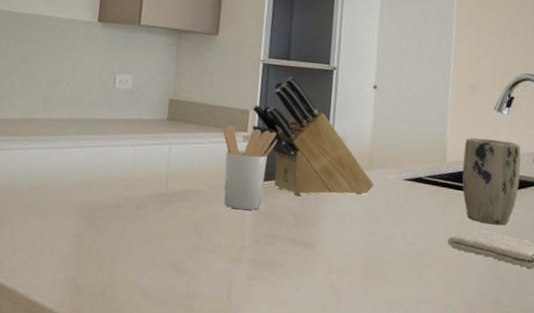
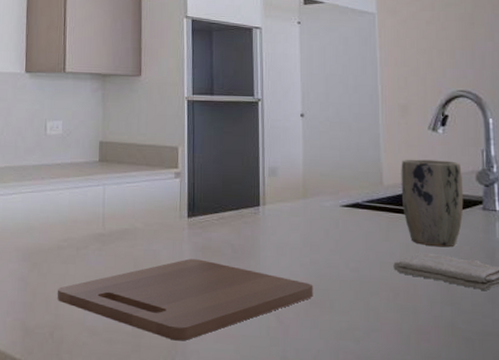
cutting board: none [112,223,370,306] -> present [58,258,313,341]
utensil holder: present [223,124,278,211] -> none [154,162,209,246]
knife block: present [252,76,374,196] -> none [181,110,311,228]

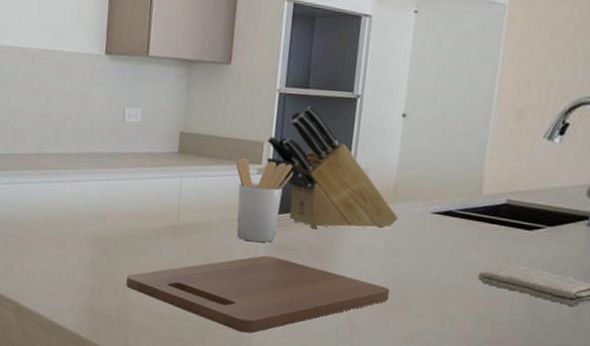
utensil holder: none [154,162,209,246] -> present [236,157,294,243]
knife block: none [181,110,311,228] -> present [267,105,399,229]
plant pot: present [401,159,464,247] -> none [499,168,573,261]

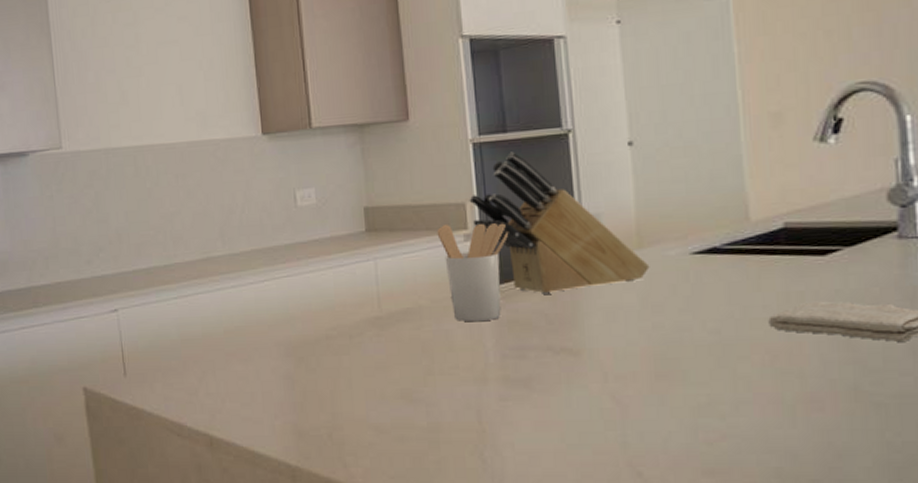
cutting board: present [126,255,390,333] -> none [332,336,659,433]

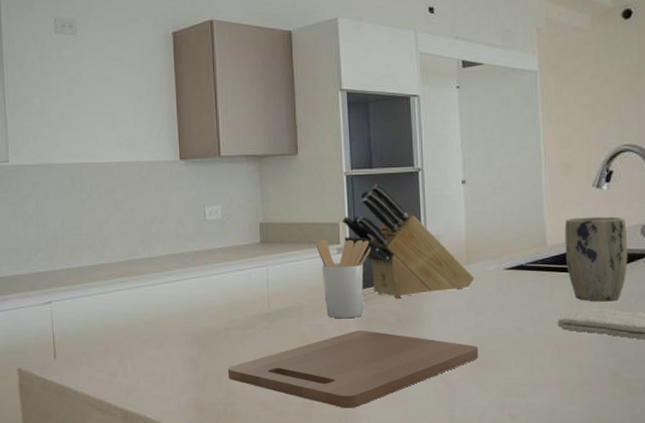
cutting board: none [332,336,659,433] -> present [228,330,479,408]
plant pot: none [775,178,869,292] -> present [565,216,628,302]

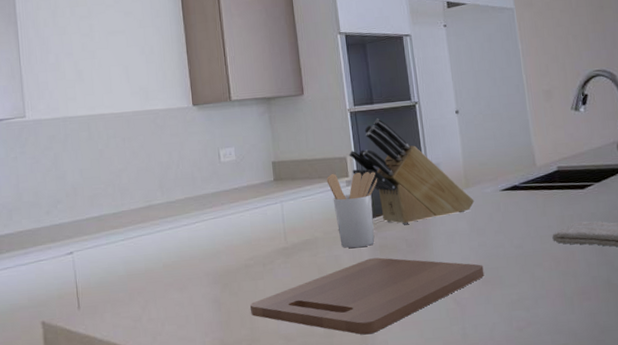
plant pot: present [565,216,628,302] -> none [550,135,609,215]

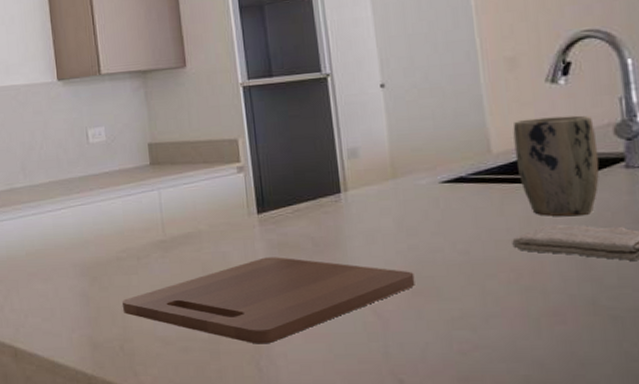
utensil holder: present [326,171,378,248] -> none [213,156,277,245]
knife block: present [349,118,475,224] -> none [241,93,404,220]
plant pot: none [550,135,609,215] -> present [513,115,599,217]

